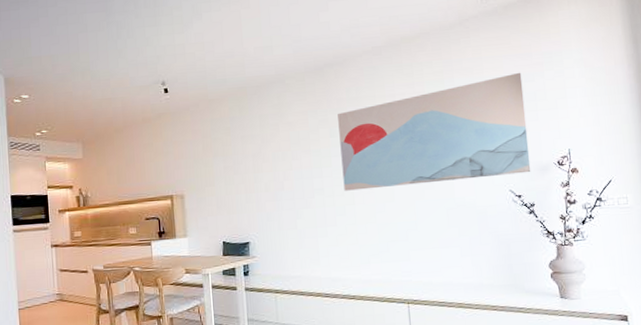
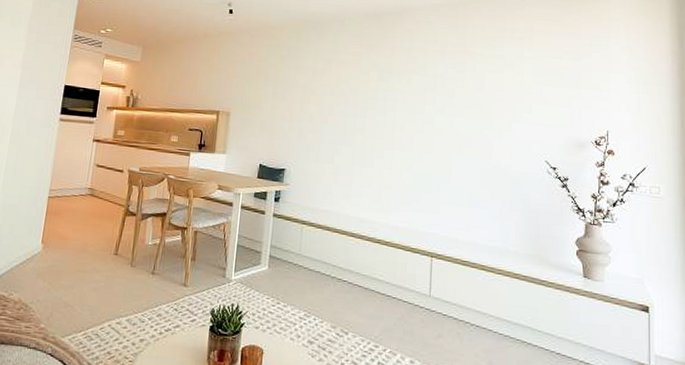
wall art: present [338,72,531,191] -> none [385,49,570,147]

